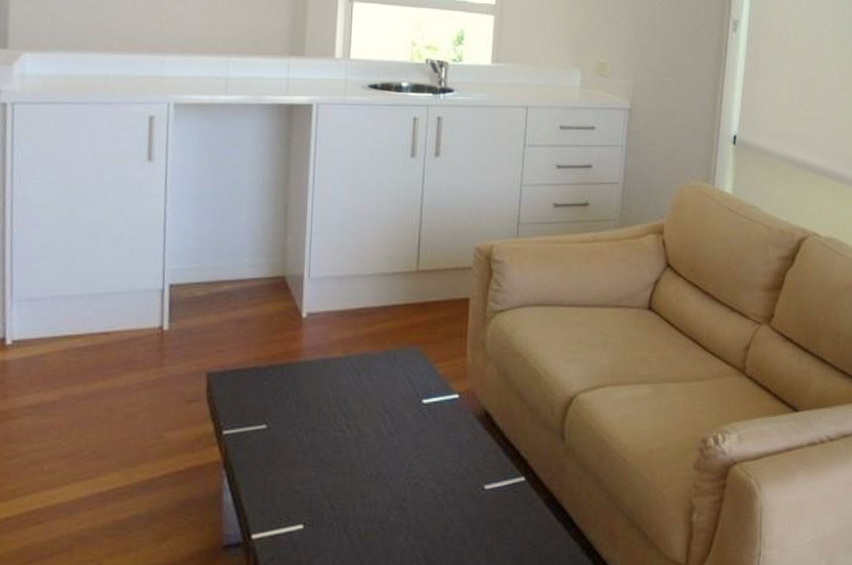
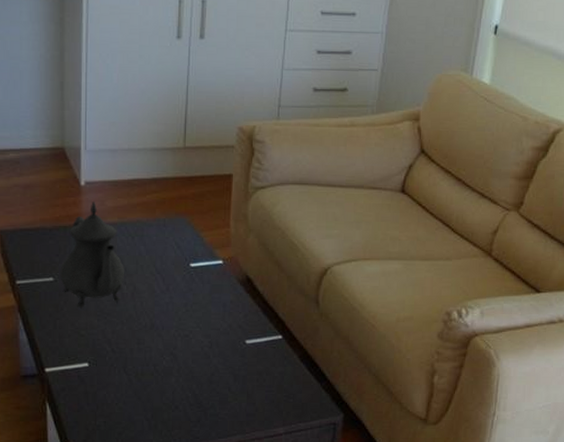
teapot: none [274,335,349,458] -> present [60,202,125,307]

